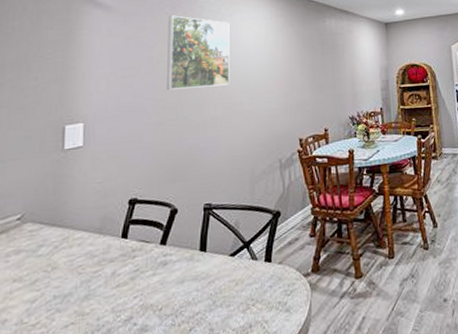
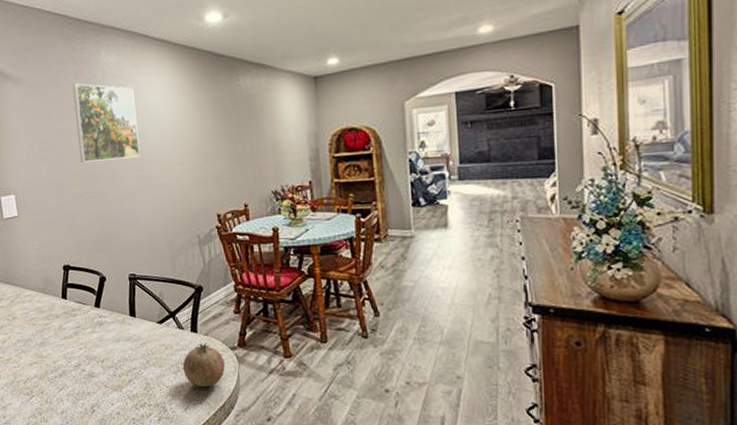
fruit: none [252,273,297,324] -> present [182,343,225,386]

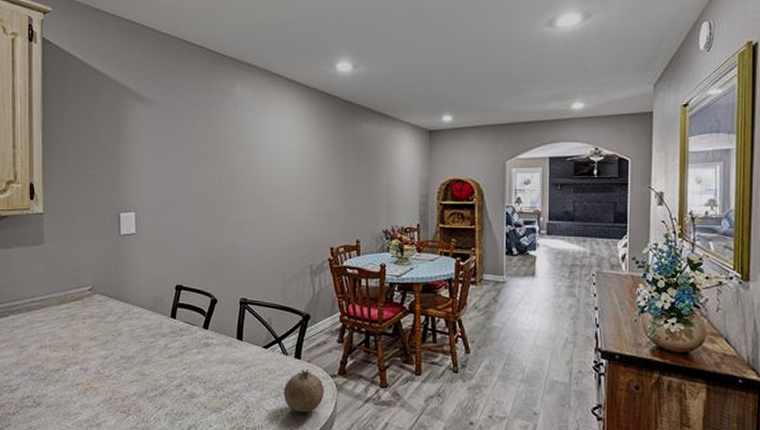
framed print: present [72,83,140,163] -> none [204,112,263,187]

